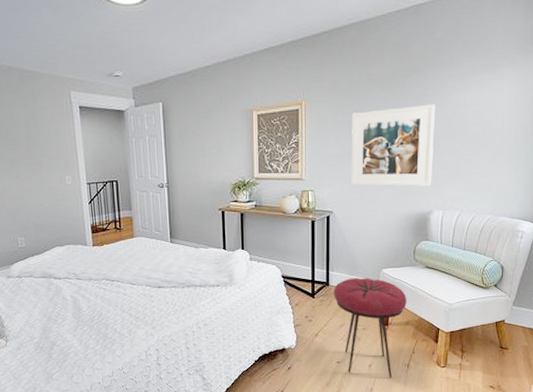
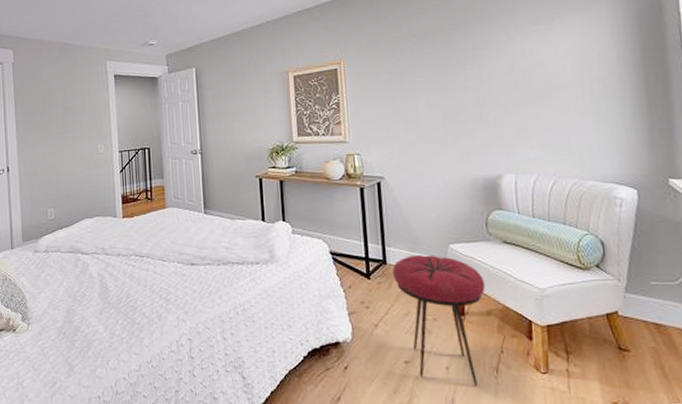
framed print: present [351,104,436,187] -> none [396,57,498,148]

